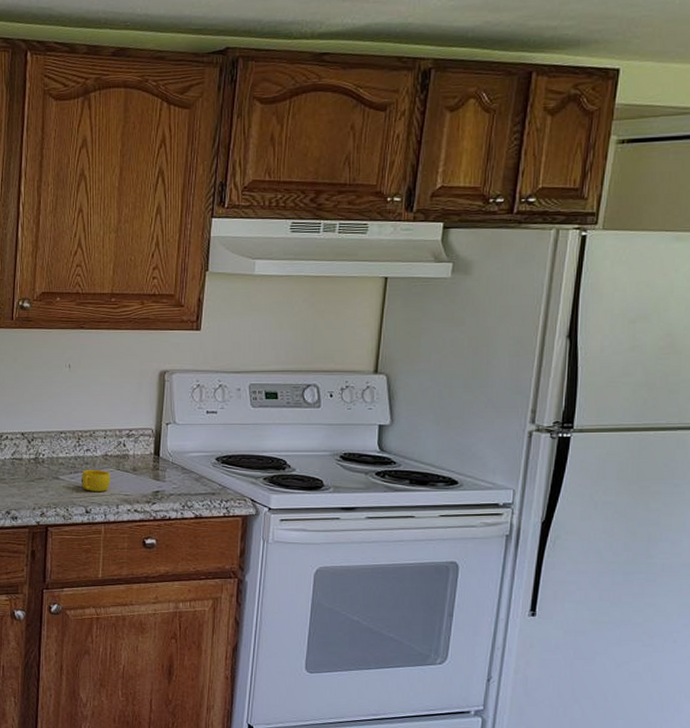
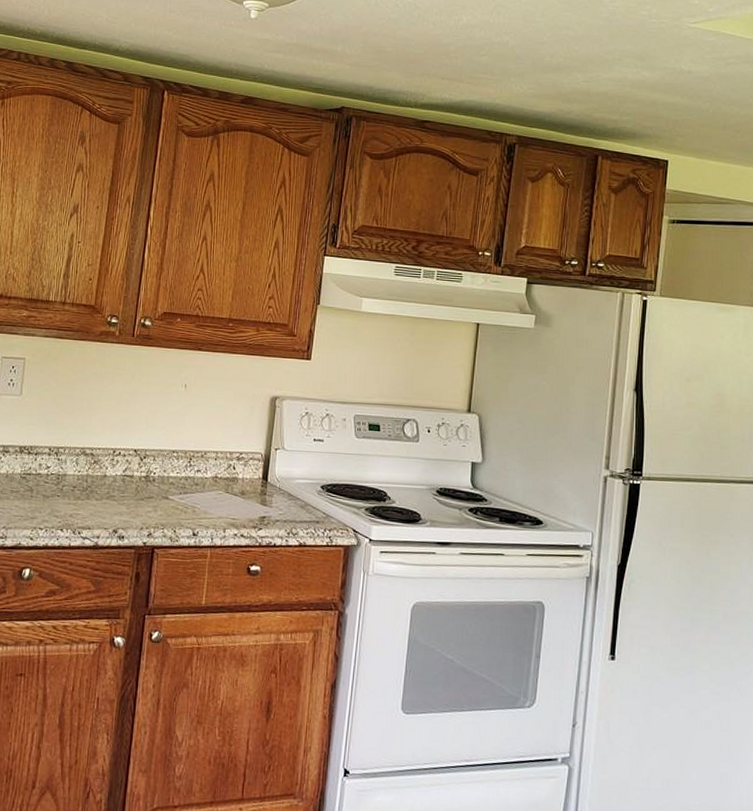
cup: present [80,469,110,491] -> none [189,490,219,514]

